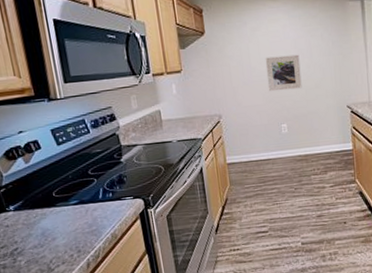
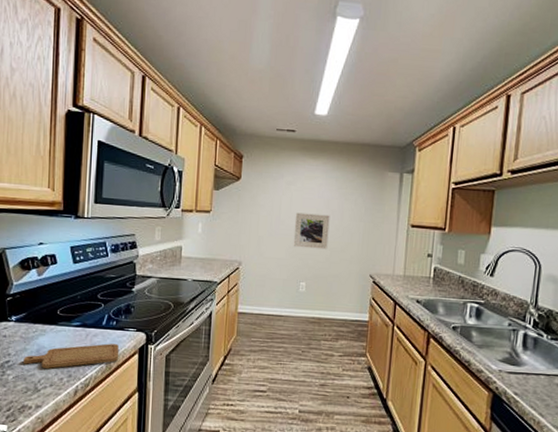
chopping board: none [31,214,123,249] -> present [23,343,120,369]

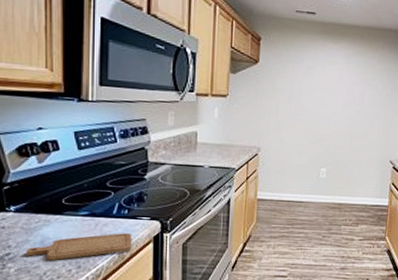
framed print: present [293,212,330,250] -> none [313,98,351,136]

